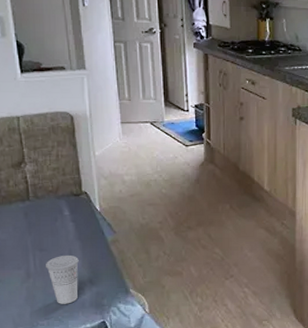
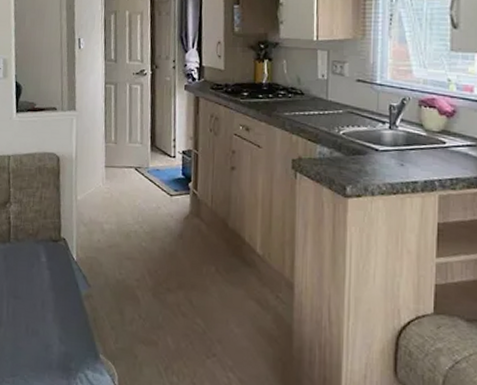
cup: present [46,256,79,304] -> none [18,306,51,362]

